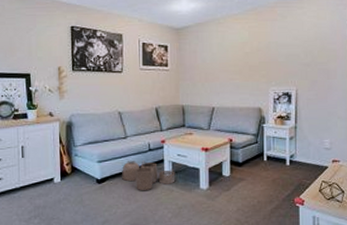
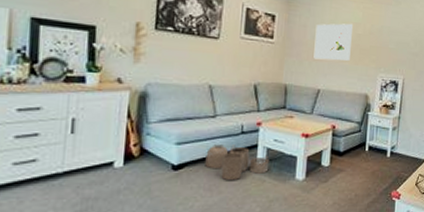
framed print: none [205,43,240,80] -> present [313,23,353,61]

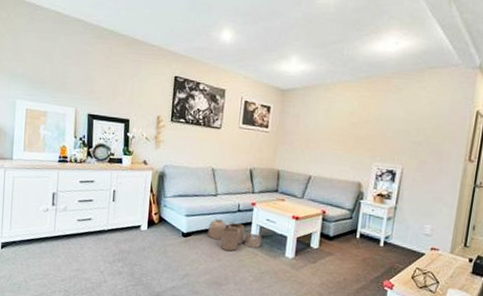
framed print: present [313,23,353,61] -> none [306,112,347,149]

